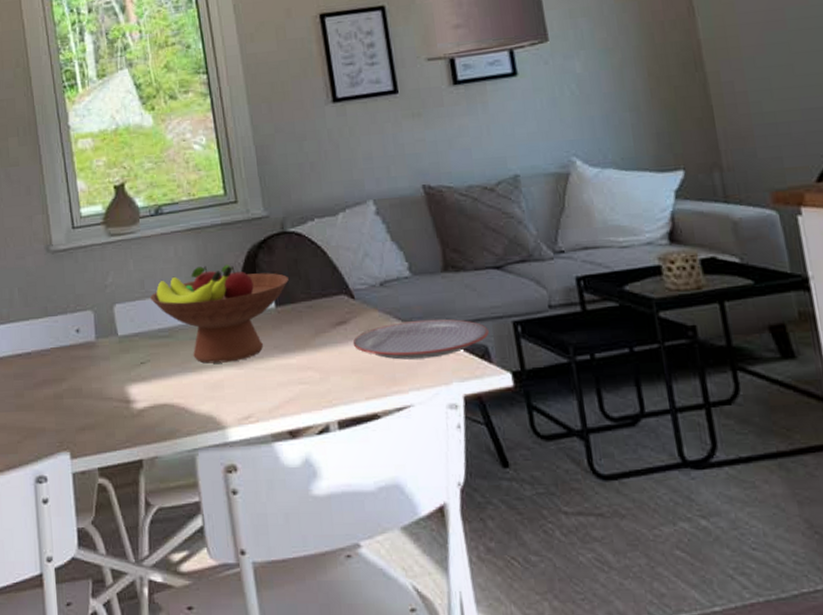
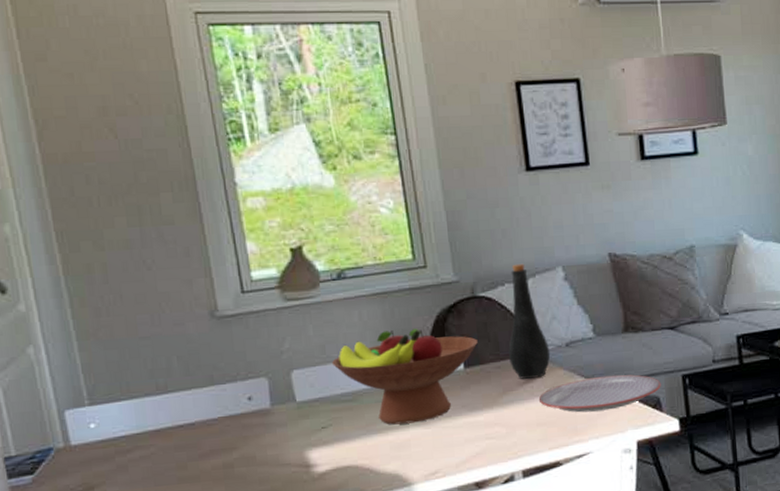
bottle: none [320,197,364,320] -> present [508,263,551,379]

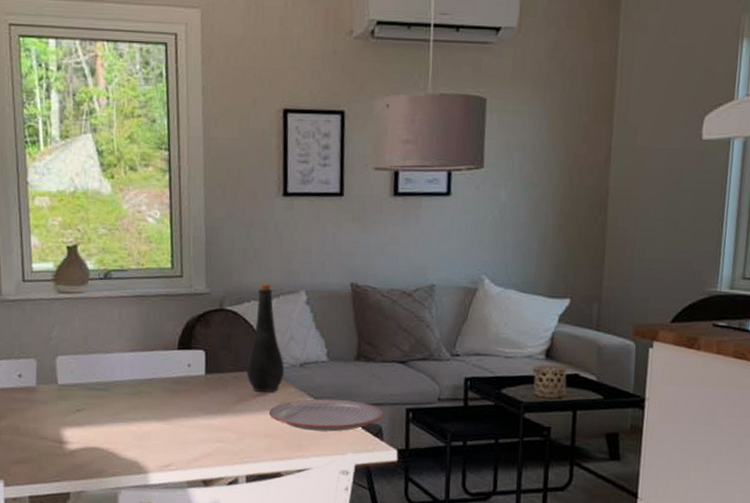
fruit bowl: present [332,329,478,425] -> none [92,331,220,418]

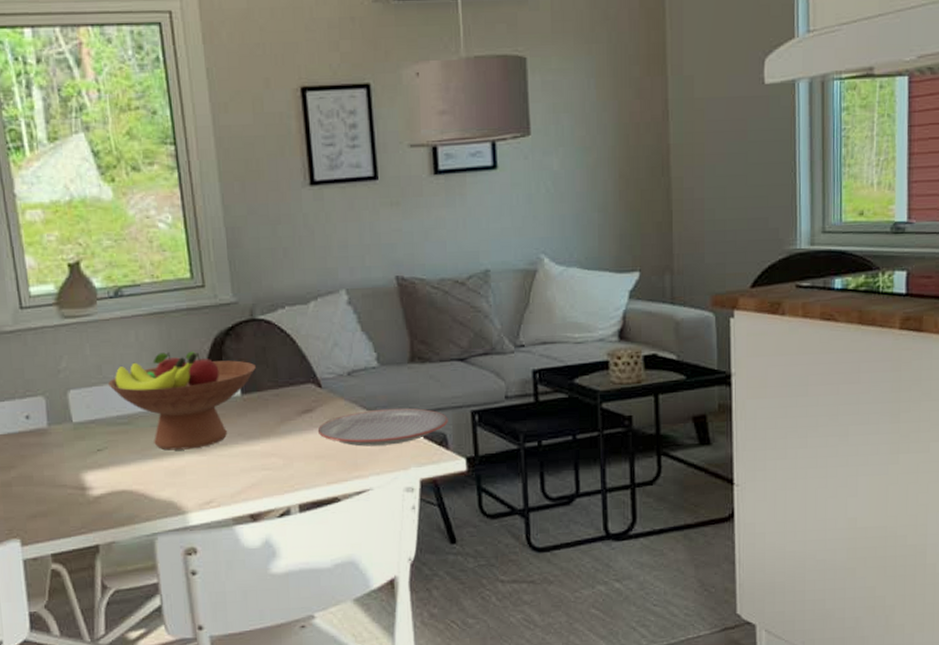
fruit bowl: none [92,331,220,418] -> present [108,351,256,451]
bottle: present [246,283,285,392] -> none [287,285,331,408]

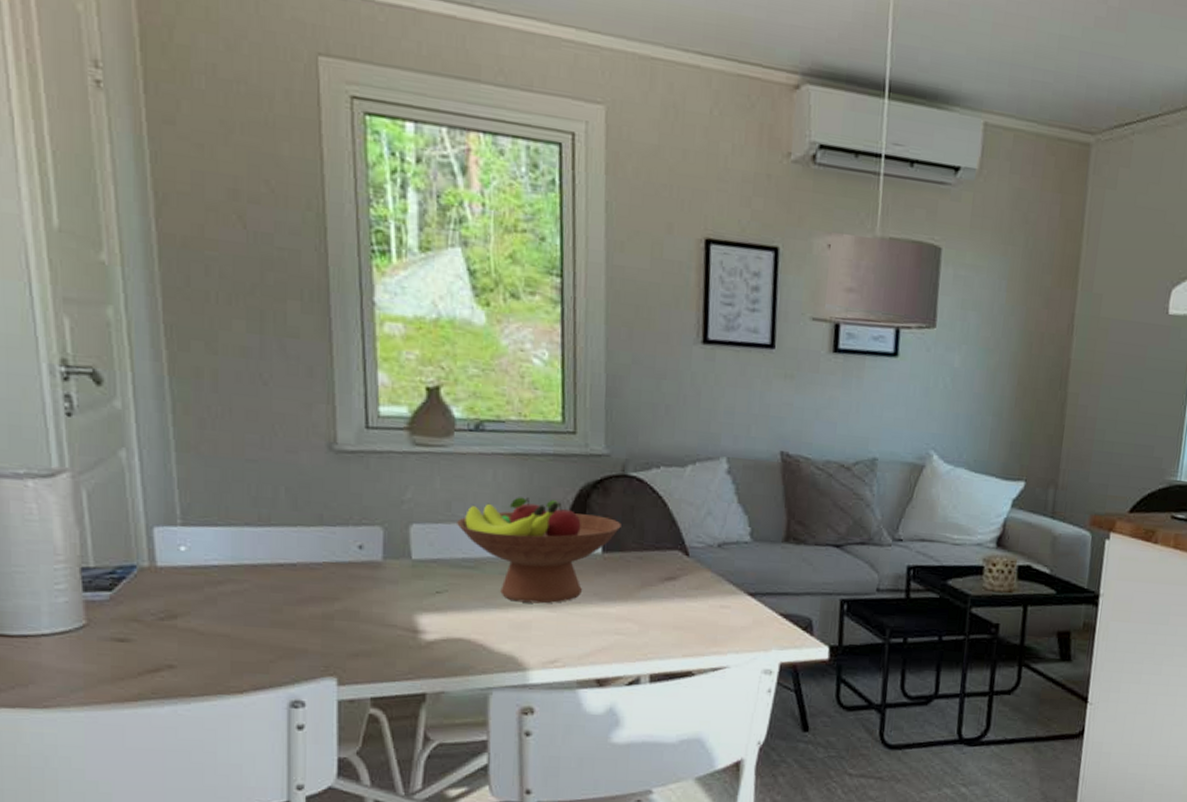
plate: present [317,408,448,447] -> none [679,586,816,625]

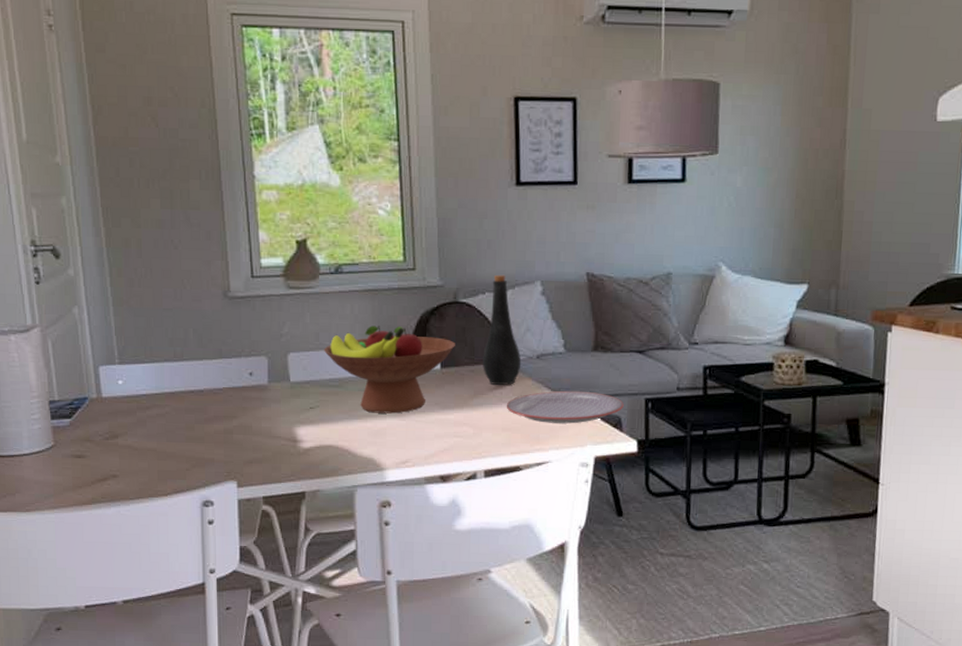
bottle: none [653,446,700,577] -> present [483,274,522,385]
plate: none [679,586,816,625] -> present [506,390,624,424]

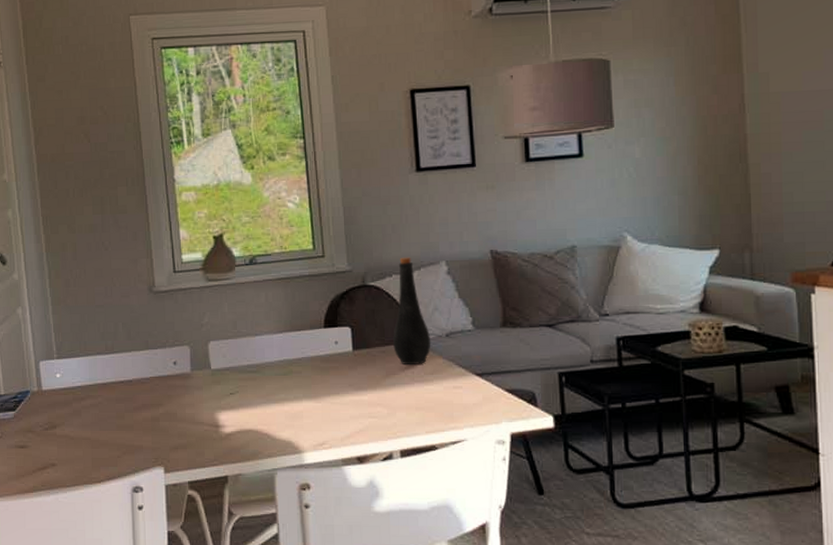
fruit bowl: present [324,325,455,414] -> none [242,312,366,397]
plate: present [506,390,624,424] -> none [418,367,537,401]

